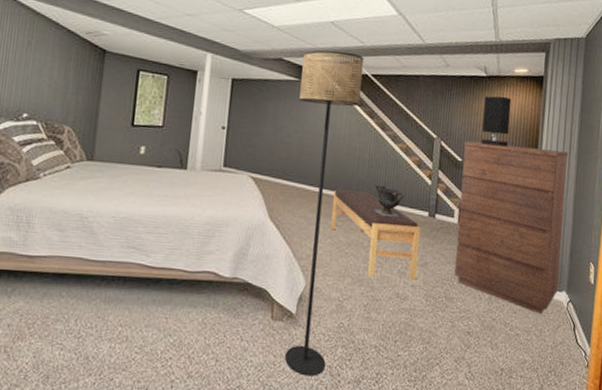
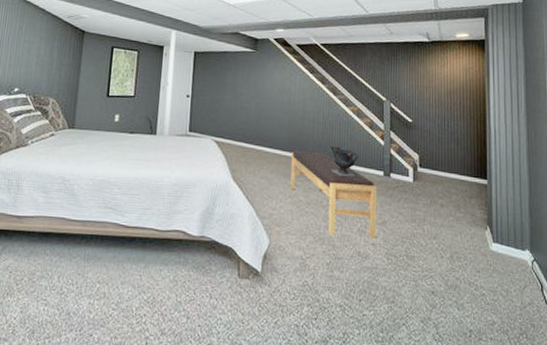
floor lamp: present [284,50,364,377] -> none [252,24,313,335]
dresser: present [454,141,568,314] -> none [413,103,520,273]
table lamp: present [481,96,512,147] -> none [429,59,456,108]

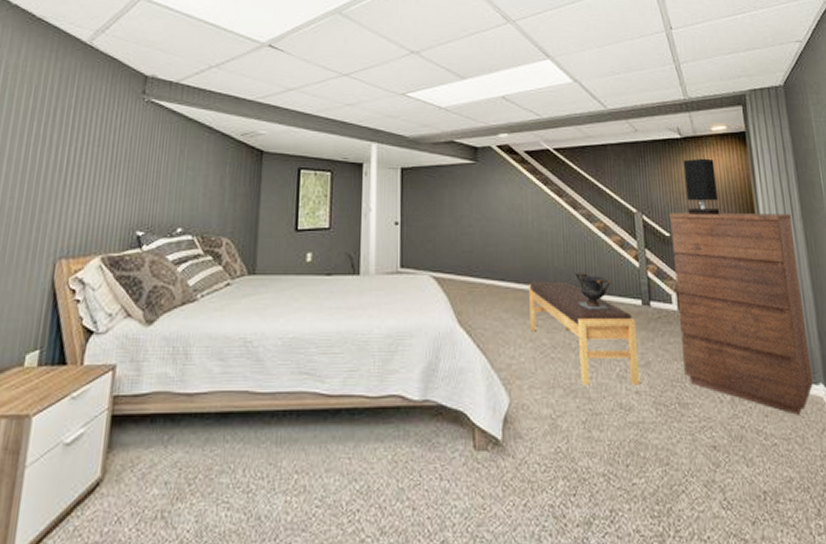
dresser: none [413,103,520,273] -> present [669,211,813,415]
table lamp: none [429,59,456,108] -> present [683,158,720,216]

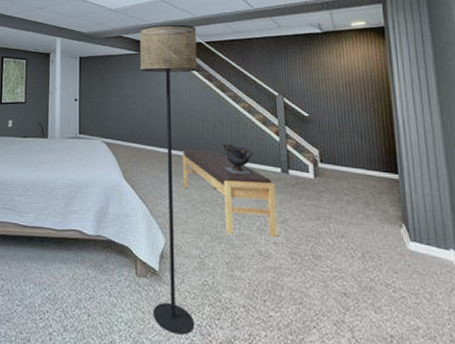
floor lamp: none [475,127,546,521] -> present [139,24,197,335]
dresser: present [669,211,813,415] -> none [309,95,444,275]
table lamp: present [683,158,720,216] -> none [322,50,357,100]

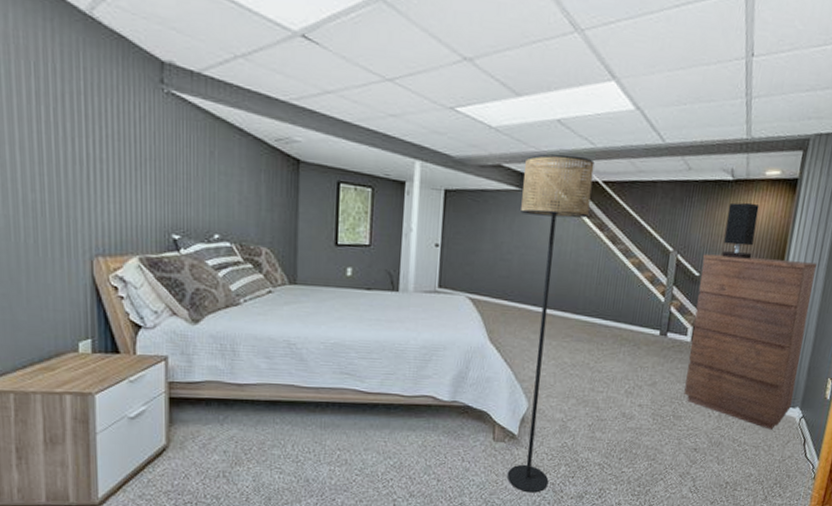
bench: present [183,149,278,238] -> none [554,308,651,400]
decorative urn: present [222,142,254,175] -> none [602,302,636,338]
dresser: none [309,95,444,275] -> present [684,254,817,430]
table lamp: none [322,50,357,100] -> present [722,202,760,260]

